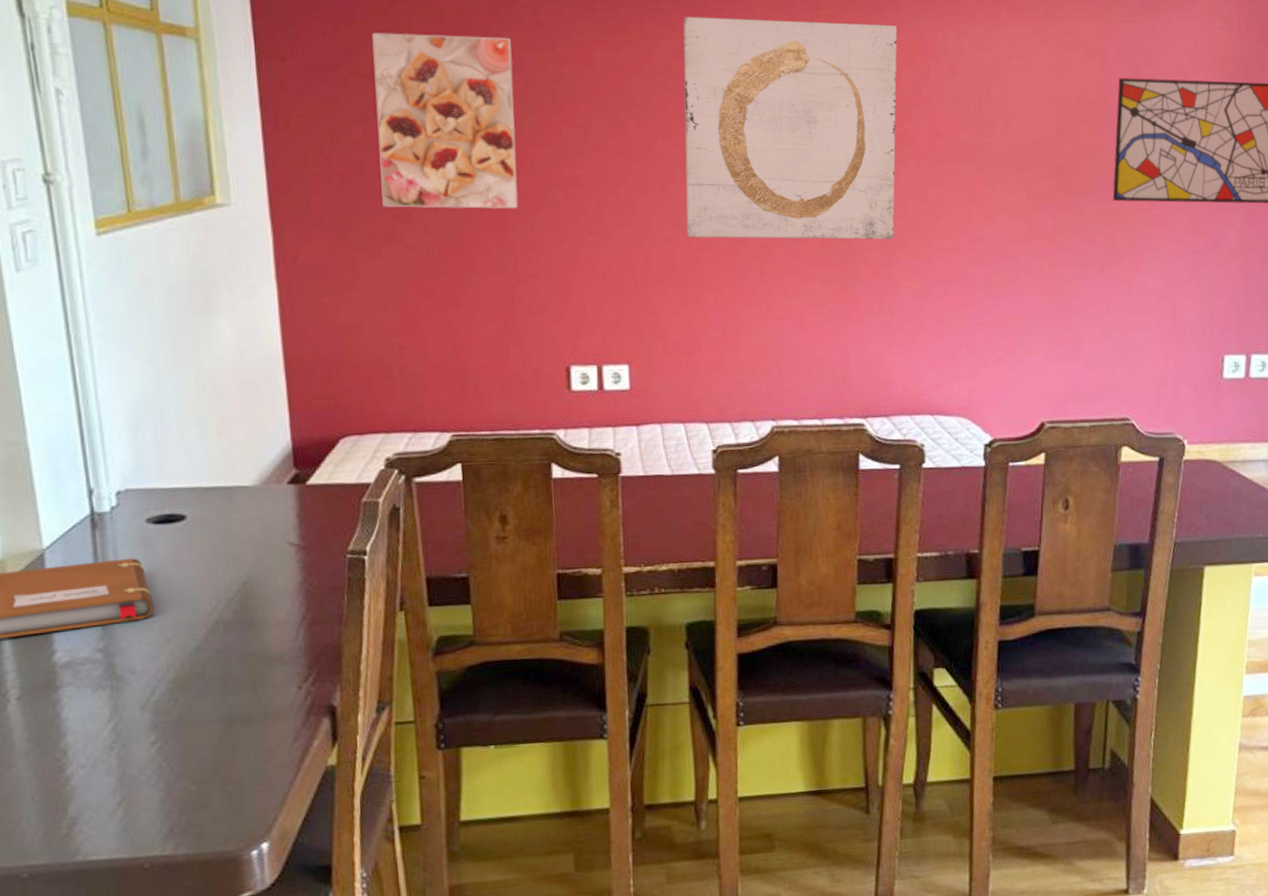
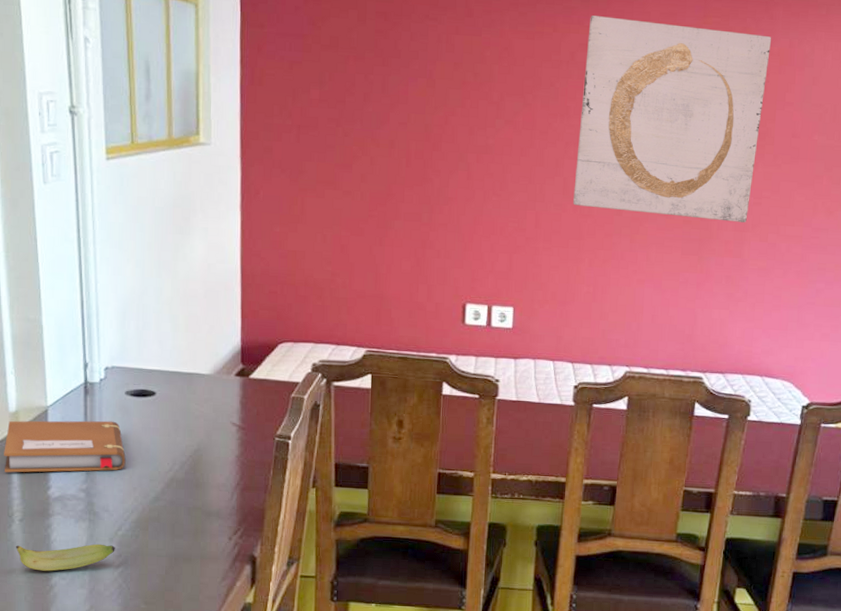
banana: none [13,715,149,761] -> present [15,543,115,571]
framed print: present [372,33,518,209] -> none [329,10,446,168]

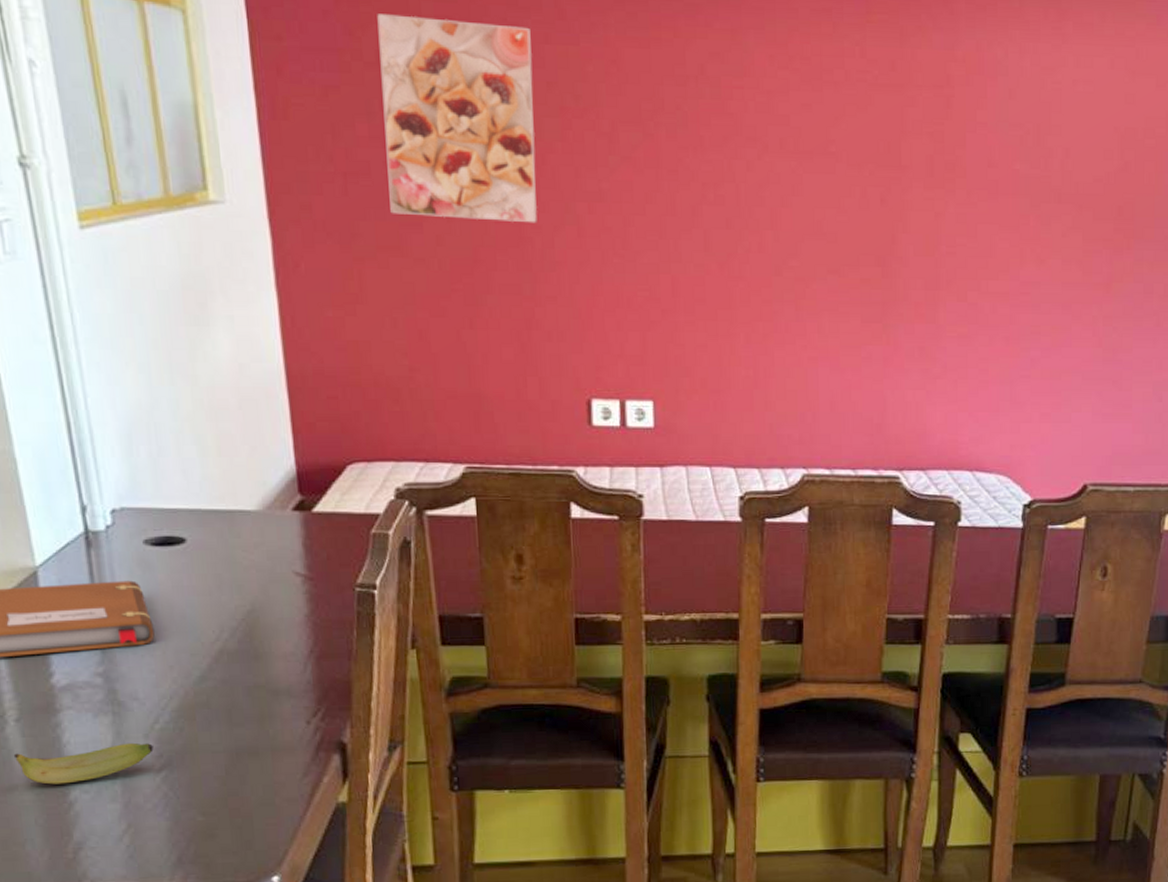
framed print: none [329,10,446,168] -> present [377,14,537,224]
wall art: present [573,15,772,223] -> none [718,15,954,278]

